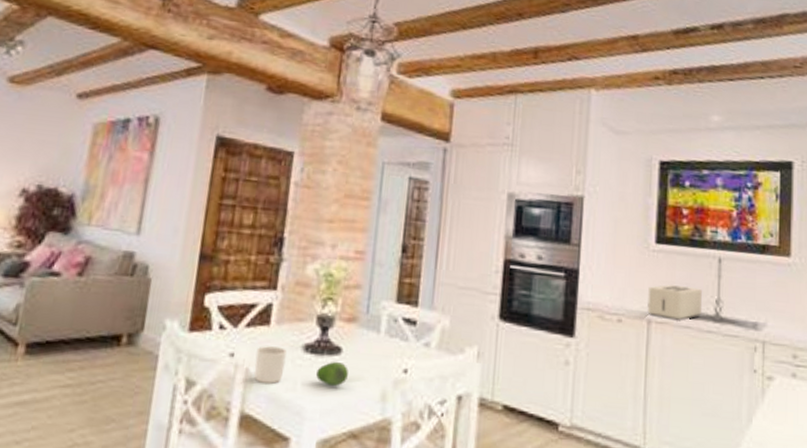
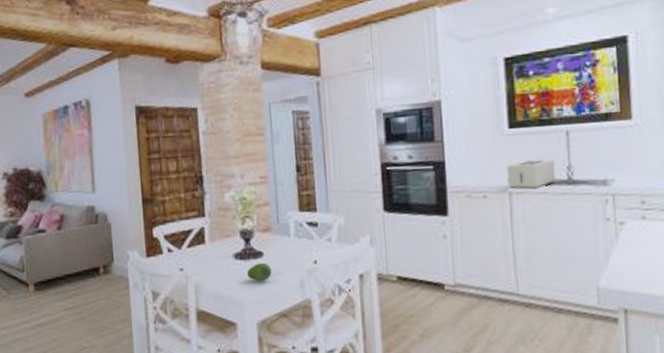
mug: present [254,346,287,384] -> none [199,258,223,287]

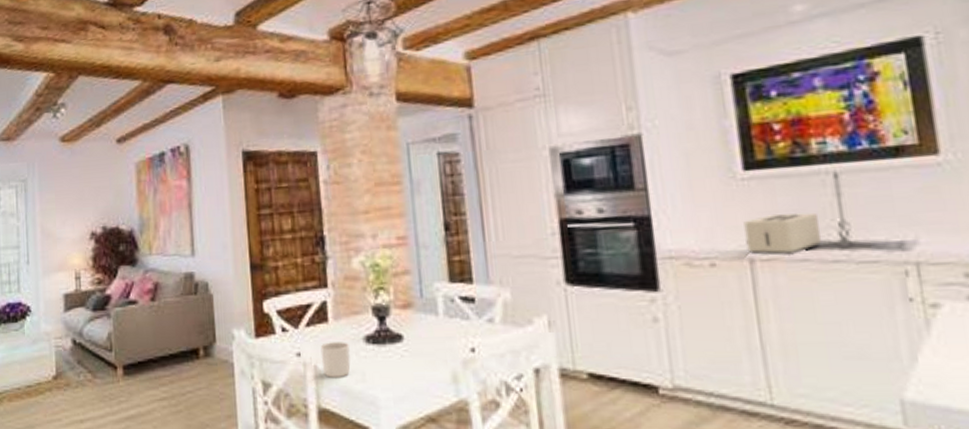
mug: none [199,258,223,287] -> present [320,342,351,377]
fruit: present [246,262,271,282] -> none [381,348,414,374]

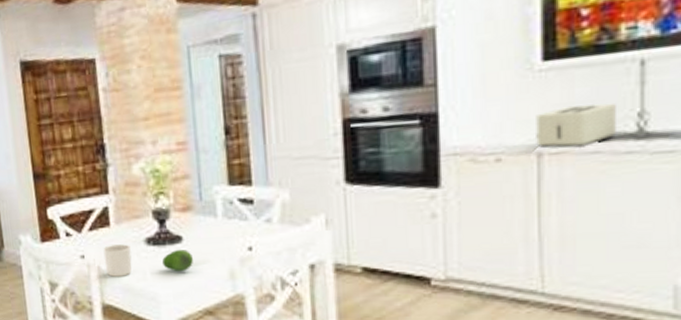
fruit: none [381,348,414,374] -> present [161,249,193,272]

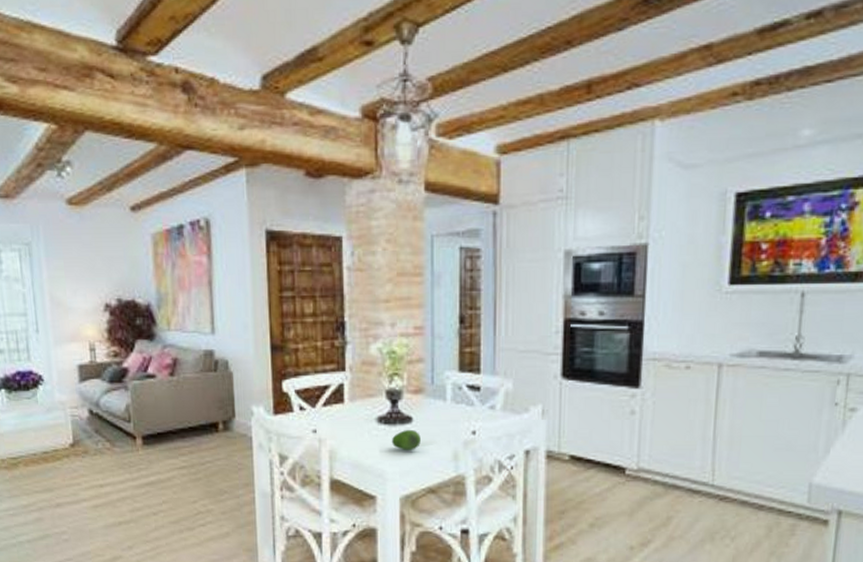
mug: present [103,244,132,277] -> none [335,421,363,453]
toaster: present [536,103,618,149] -> none [718,325,781,363]

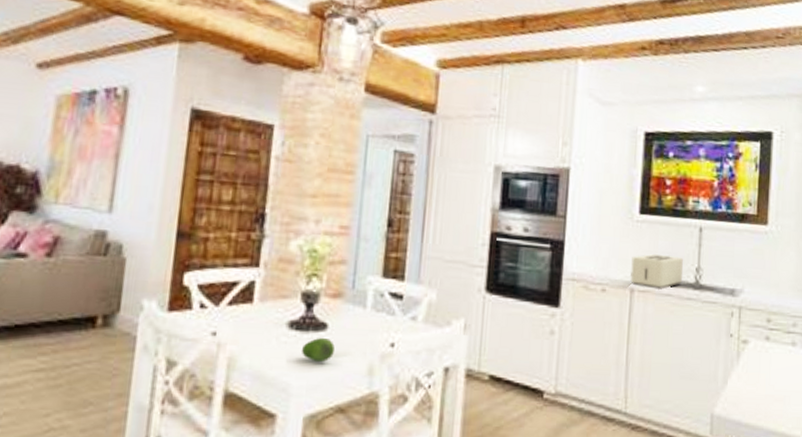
toaster: none [718,325,781,363] -> present [630,253,684,291]

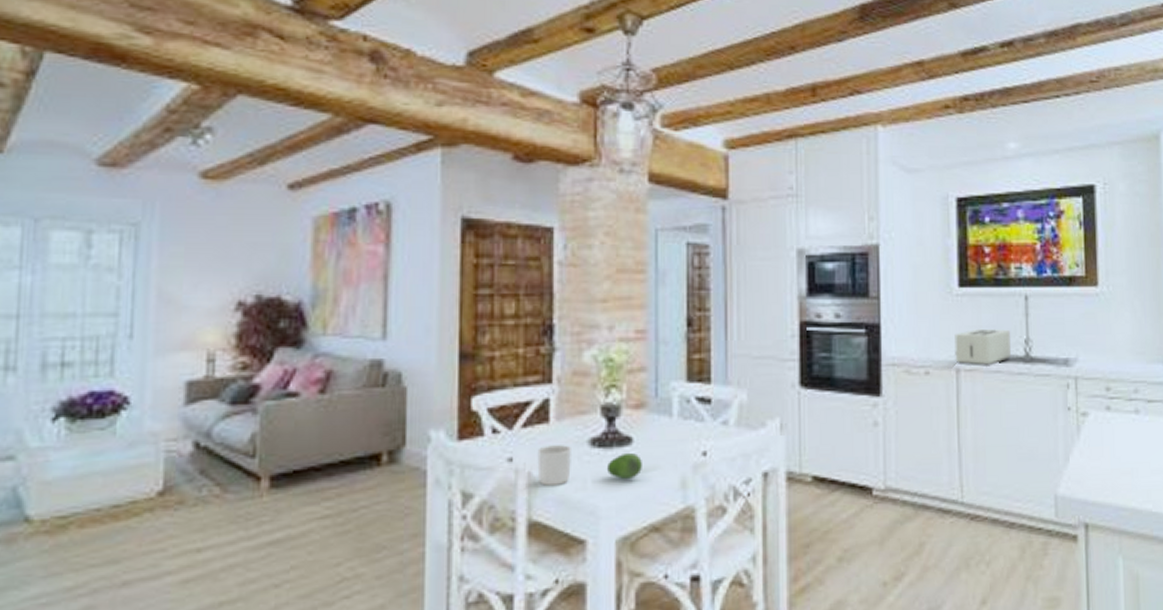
mug: none [238,324,271,361] -> present [537,445,571,486]

